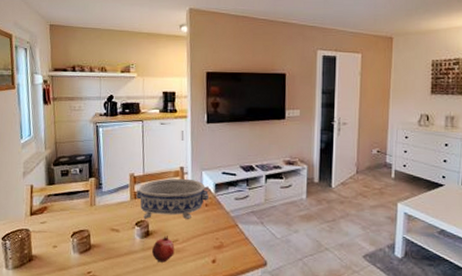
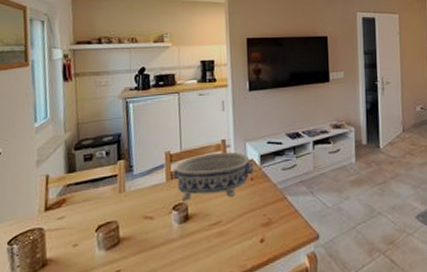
fruit: present [151,235,175,263] -> none [191,218,218,251]

